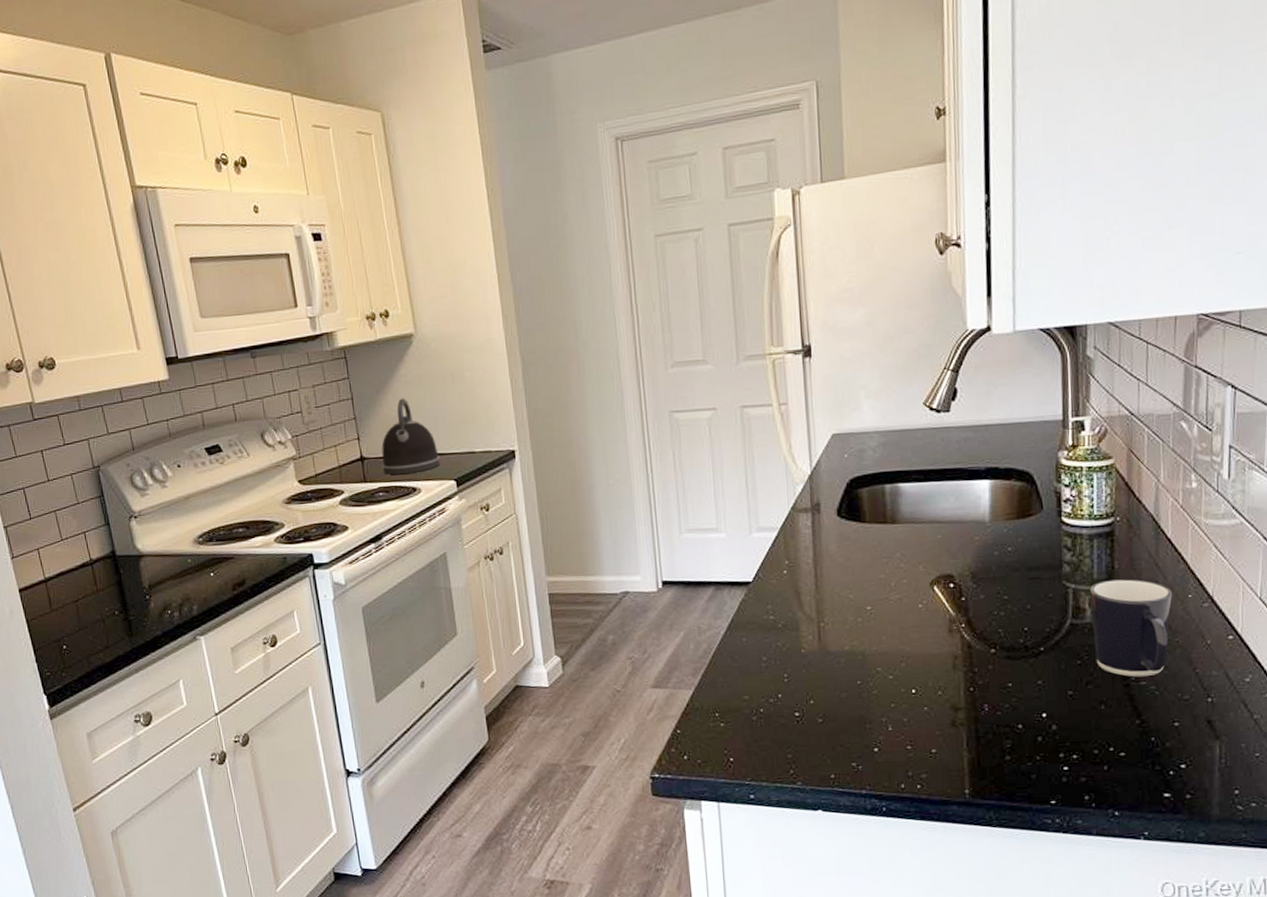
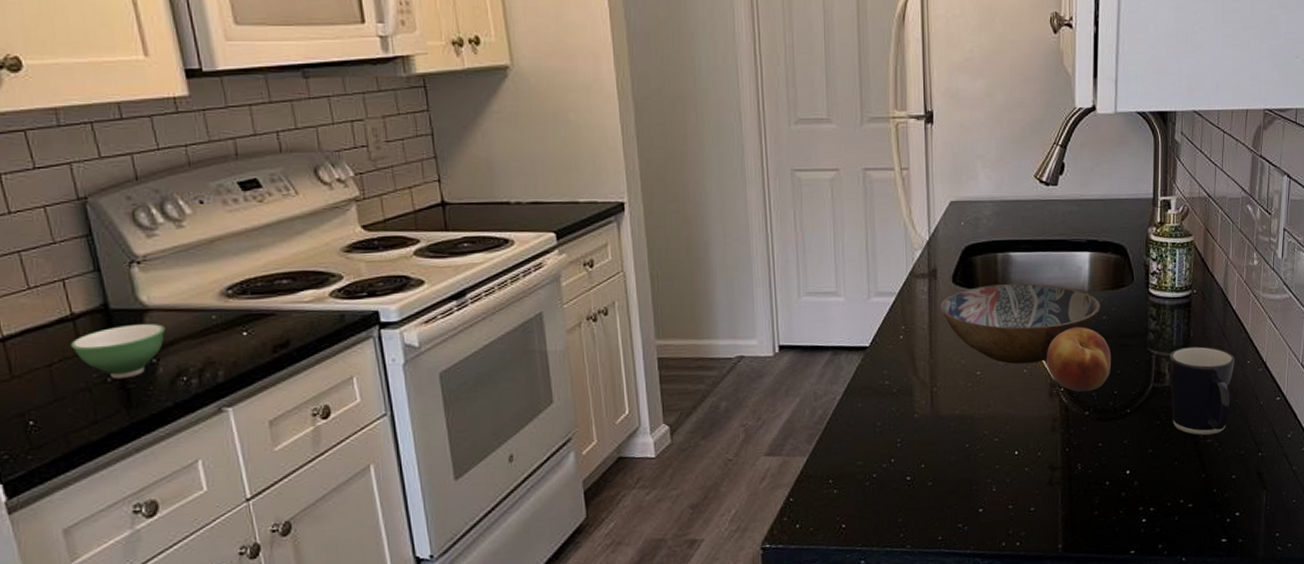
bowl: none [90,566,155,613] -> present [70,323,166,379]
kettle: present [381,398,441,475] -> none [467,137,538,224]
wooden bowl: none [825,514,1005,599] -> present [940,283,1101,365]
fruit: none [944,559,1020,628] -> present [1047,326,1112,392]

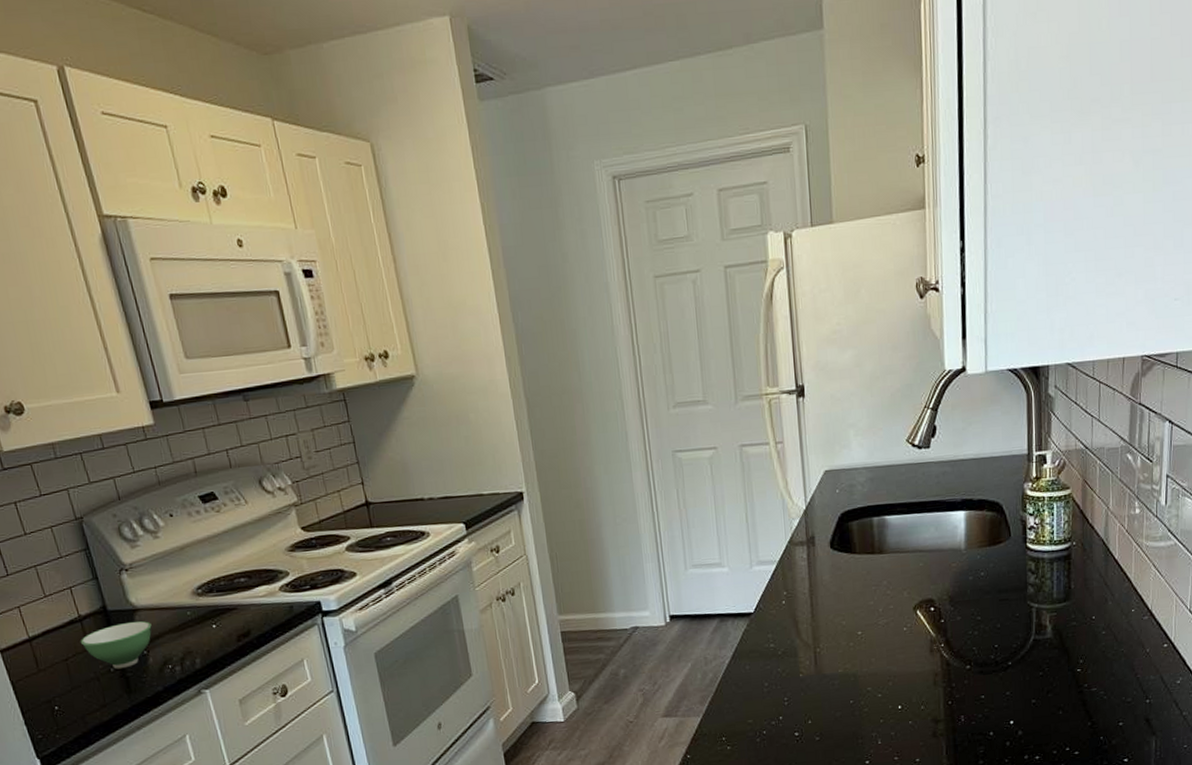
wooden bowl: present [940,283,1101,365] -> none [819,544,978,623]
fruit: present [1047,326,1112,392] -> none [926,583,991,647]
mug: present [1170,346,1234,436] -> none [1050,597,1118,685]

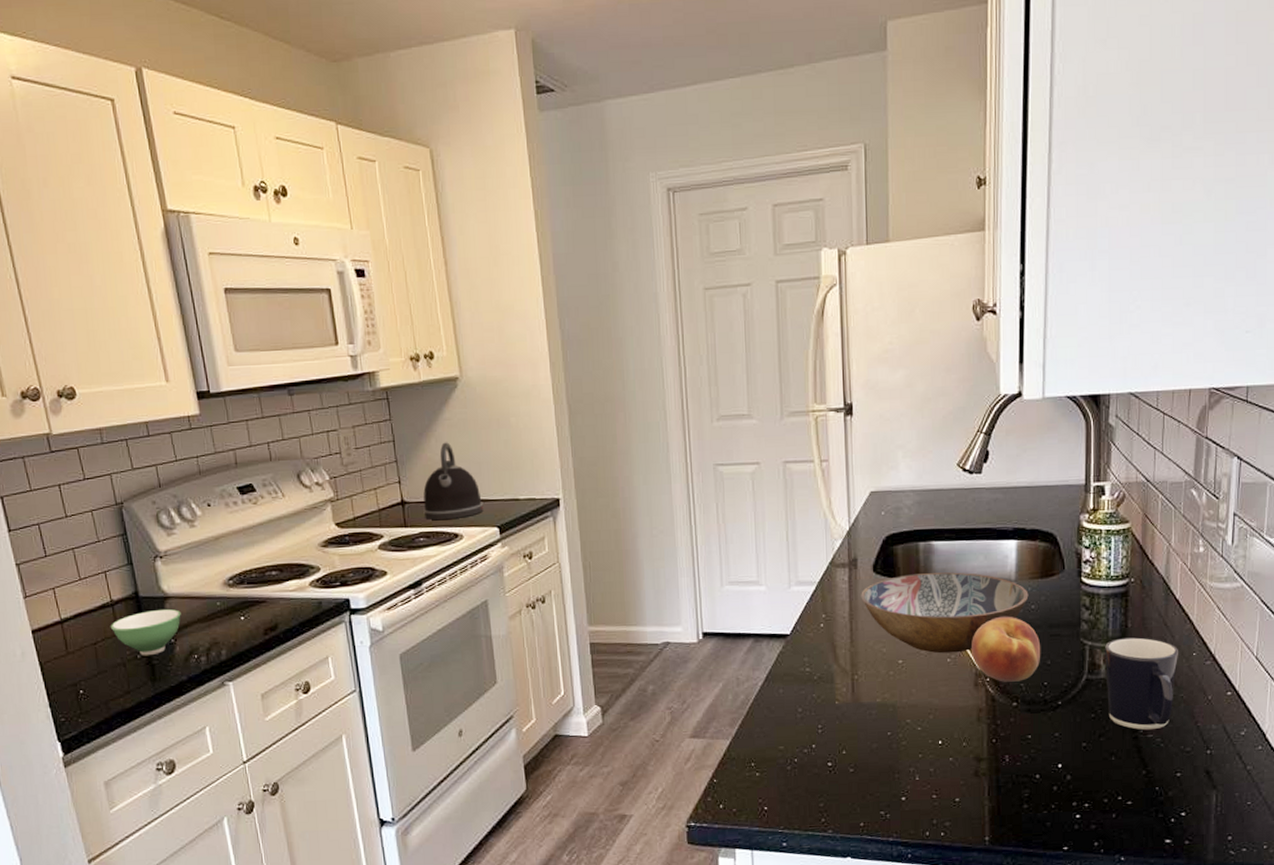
kettle: none [387,441,449,519] -> present [423,442,484,521]
wooden bowl: none [819,544,978,623] -> present [861,572,1029,654]
fruit: none [926,583,991,647] -> present [972,616,1041,682]
mug: none [1050,597,1118,685] -> present [1105,637,1178,730]

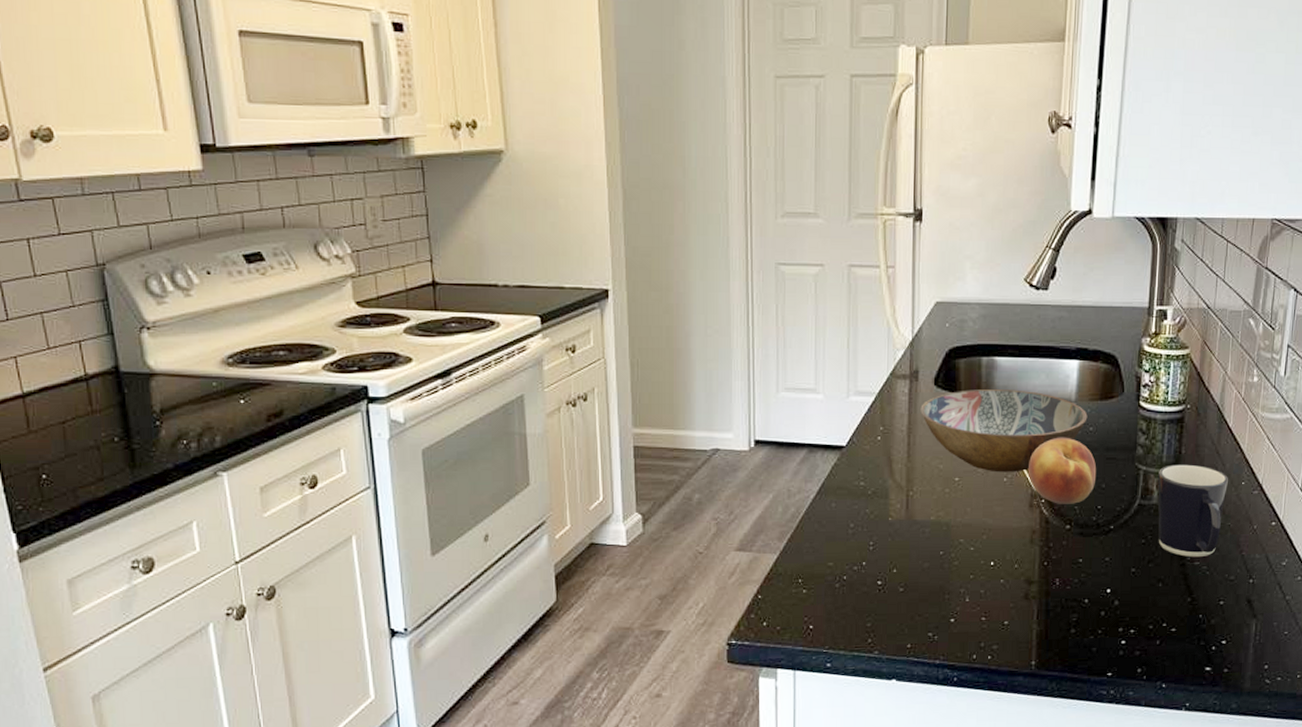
bowl: present [110,608,181,656] -> none [82,386,169,439]
kettle: present [423,442,484,521] -> none [457,220,525,305]

